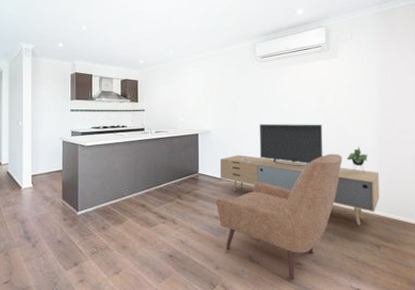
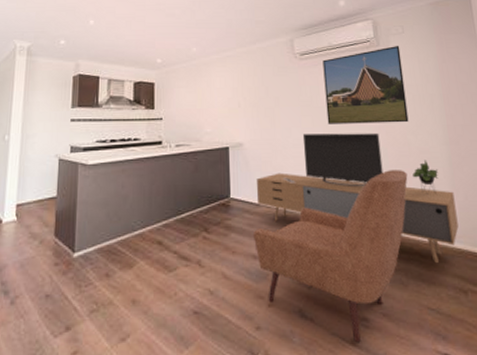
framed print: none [280,51,348,116] -> present [322,46,409,124]

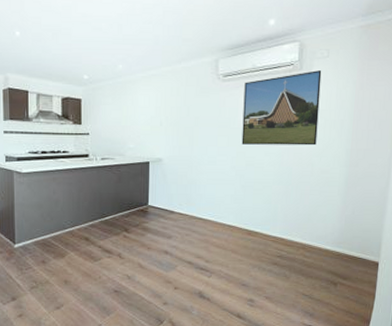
chair: present [254,170,408,343] -> none [167,187,306,316]
media console: present [256,133,459,263] -> none [171,152,343,262]

